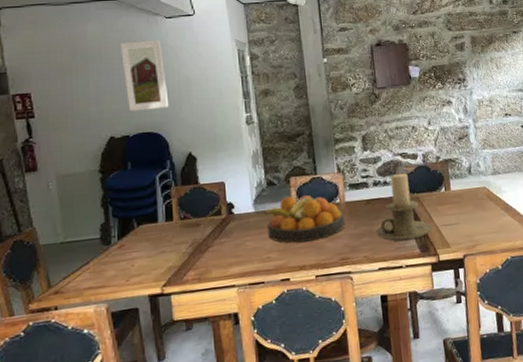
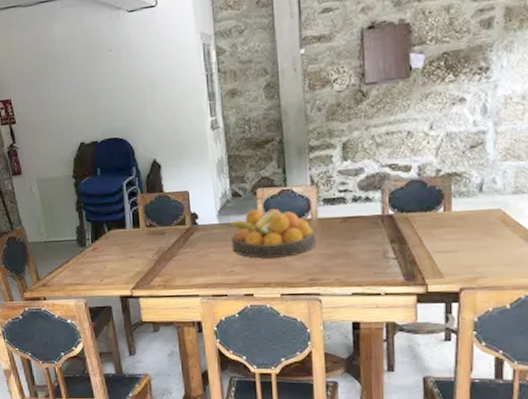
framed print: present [119,40,169,112] -> none [85,37,134,117]
candle holder: present [376,173,433,242] -> none [352,188,423,266]

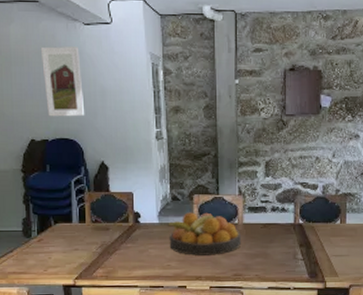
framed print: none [85,37,134,117] -> present [40,46,85,117]

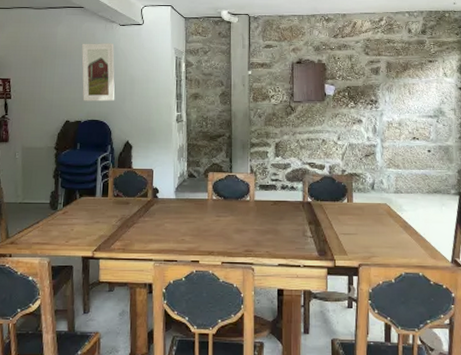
fruit bowl: present [166,212,242,256] -> none [182,189,253,231]

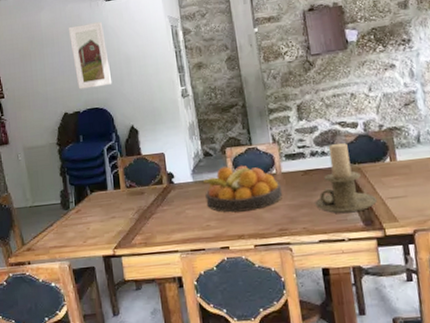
fruit bowl: none [182,189,253,231] -> present [201,165,283,213]
candle holder: none [279,180,333,243] -> present [315,143,378,214]

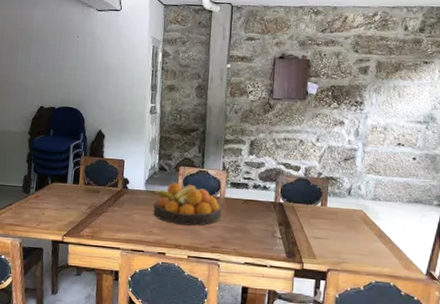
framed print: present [68,22,113,90] -> none [57,28,91,89]
candle holder: present [315,143,378,214] -> none [248,181,303,245]

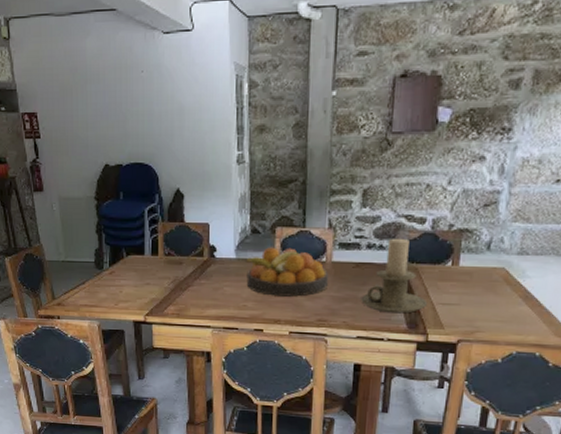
candle holder: none [248,181,303,245] -> present [361,238,428,314]

